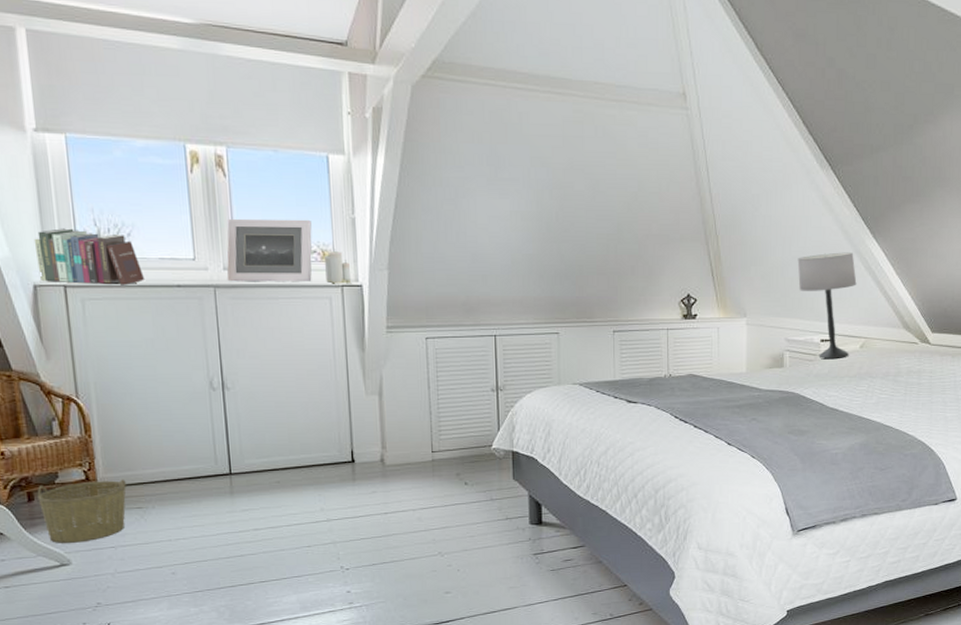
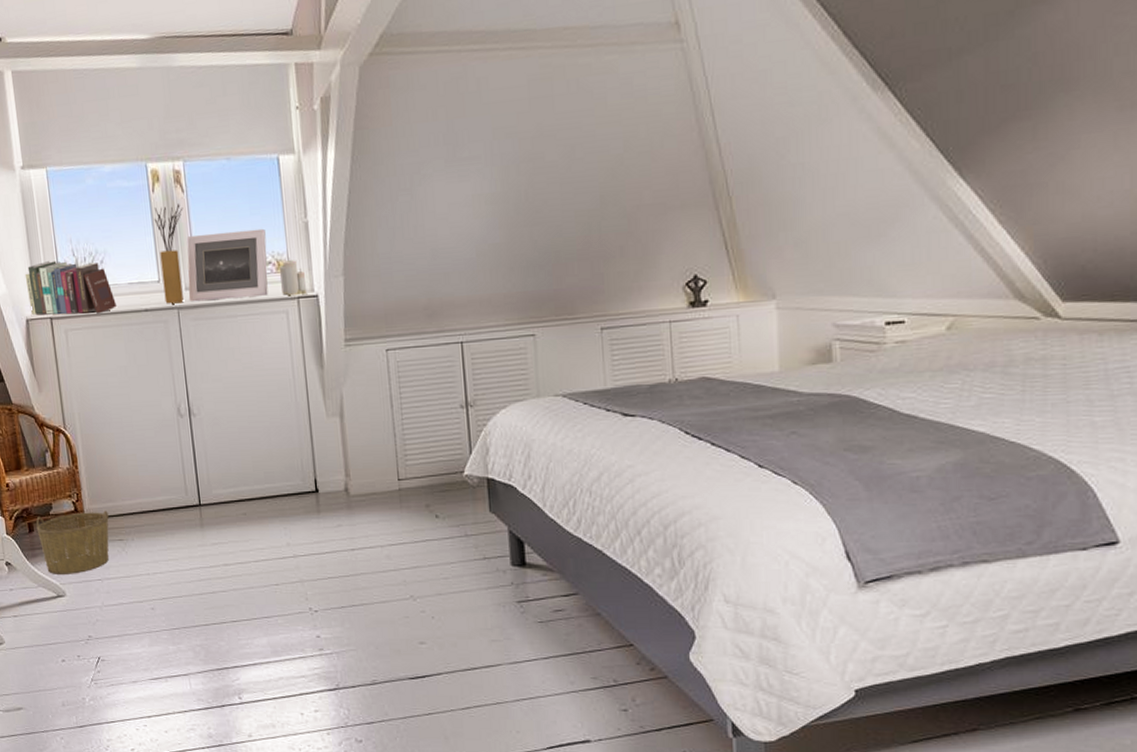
vase: none [191,187,225,282] -> present [154,203,184,304]
table lamp: present [797,252,857,360] -> none [845,199,937,349]

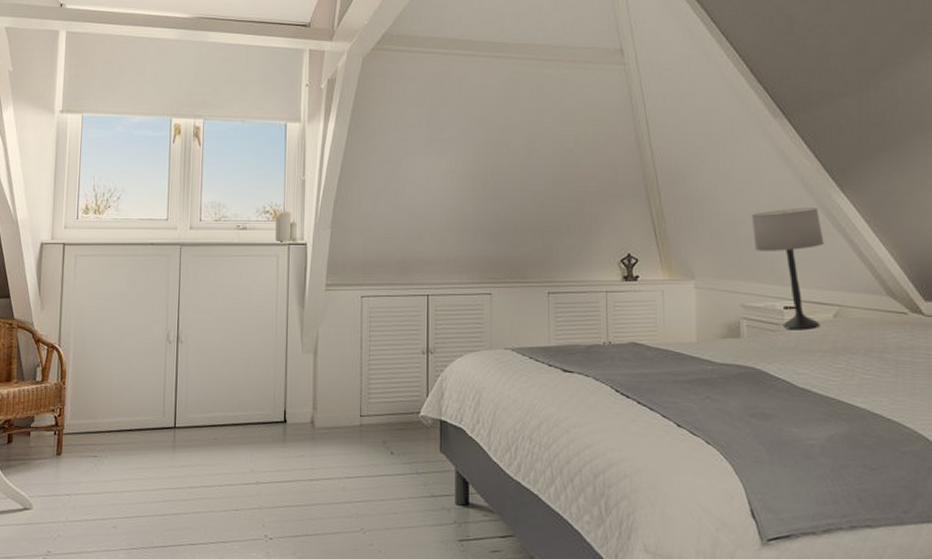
books: present [25,260,117,315] -> none [46,193,126,243]
basket: present [36,510,109,574] -> none [15,426,87,488]
vase: present [154,203,184,304] -> none [170,154,198,240]
picture frame: present [186,228,268,302] -> none [191,182,267,241]
table lamp: none [845,199,937,349] -> present [751,207,824,330]

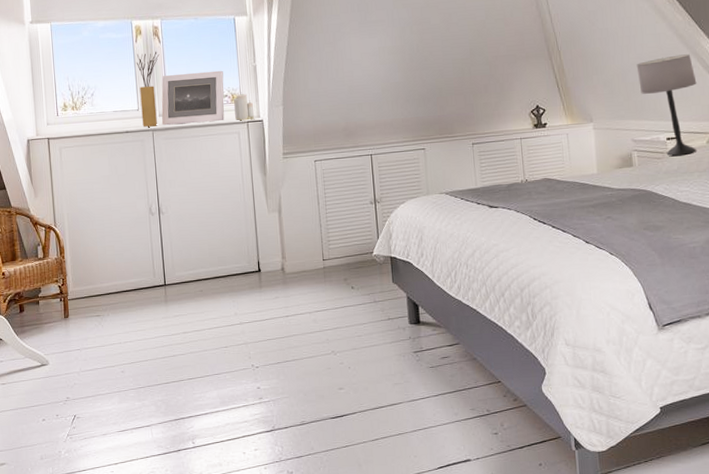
vase: none [170,154,198,240] -> present [136,51,160,127]
picture frame: none [191,182,267,241] -> present [161,70,225,126]

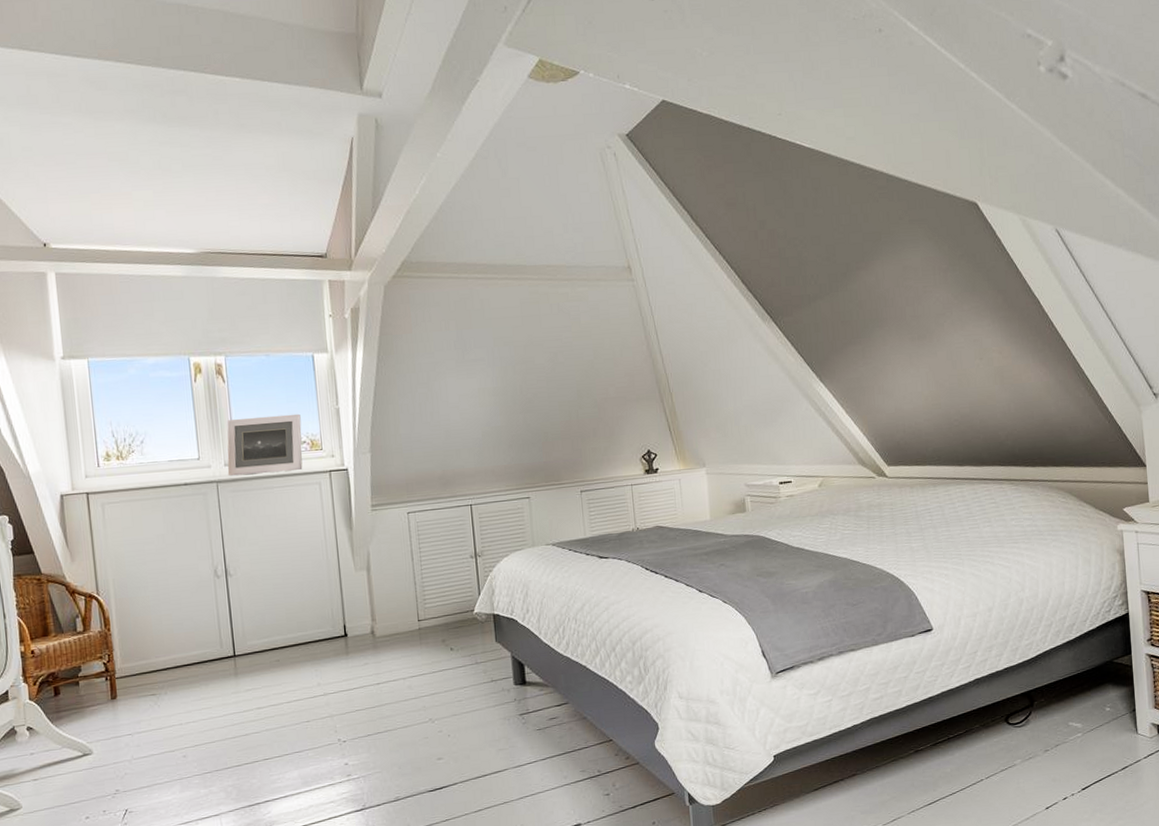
vase: present [136,51,160,127] -> none [195,392,224,479]
candle: present [233,92,255,121] -> none [312,438,338,470]
table lamp: present [636,54,697,157] -> none [749,396,809,501]

